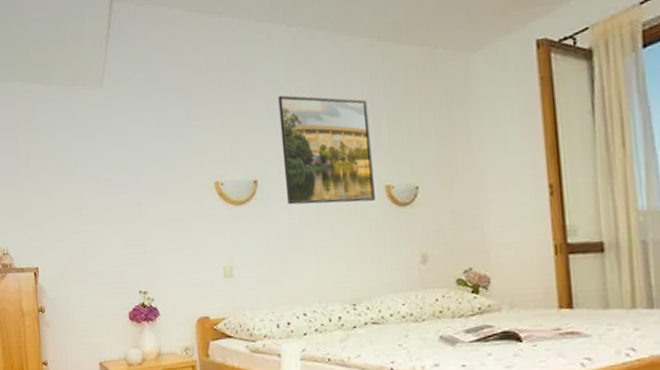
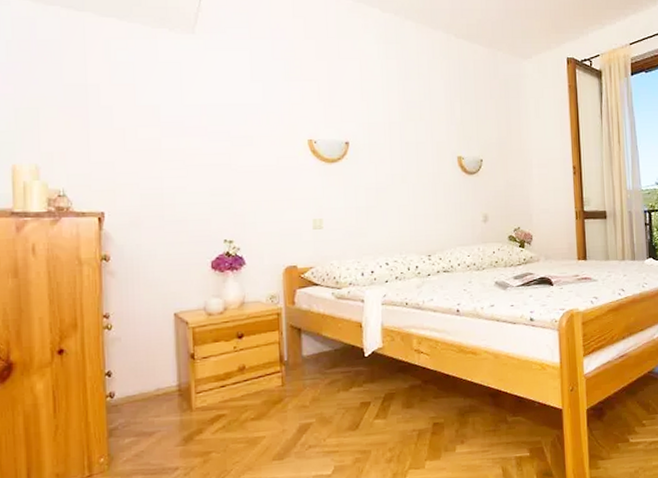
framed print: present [278,95,375,205] -> none [370,70,449,168]

